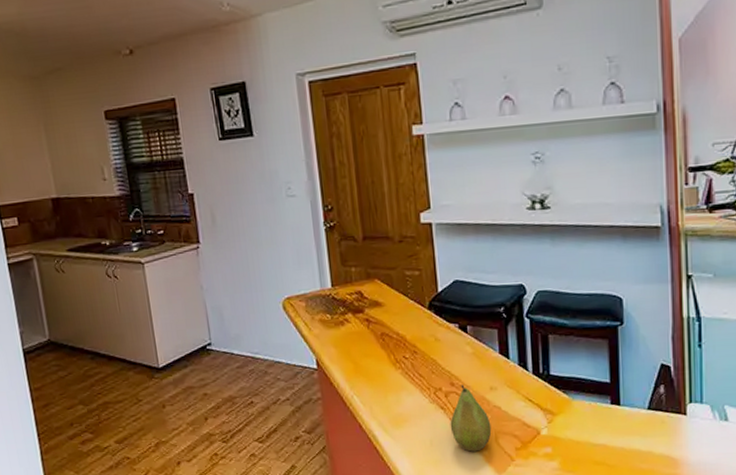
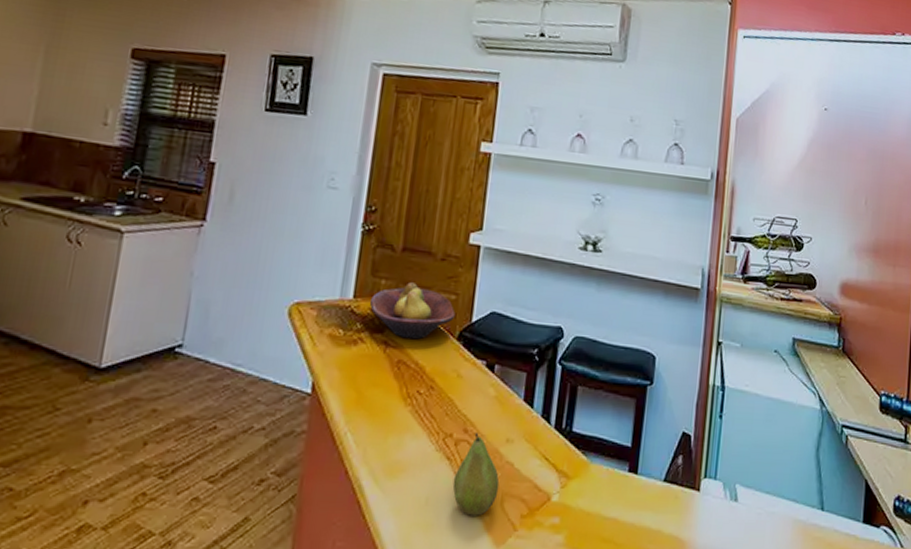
fruit bowl: none [345,266,422,315] -> present [369,282,455,340]

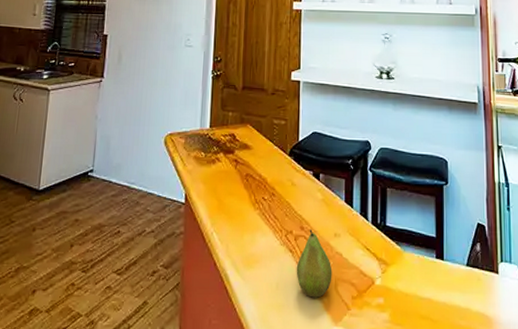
fruit bowl: present [369,282,455,340] -> none [221,113,286,157]

